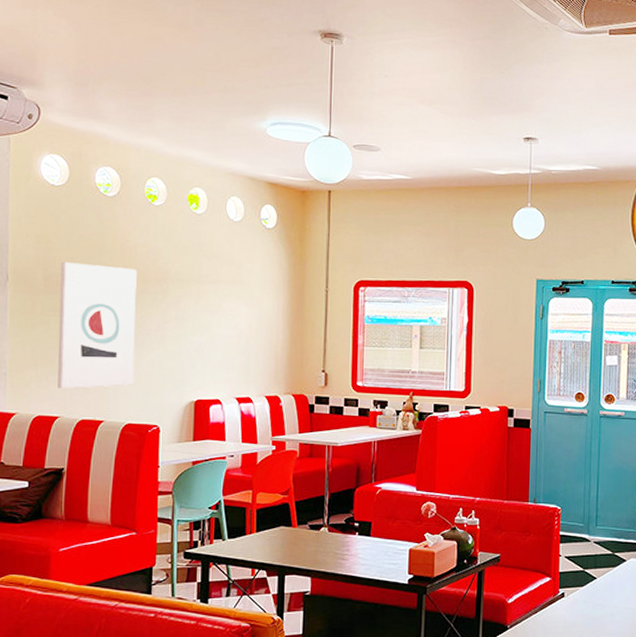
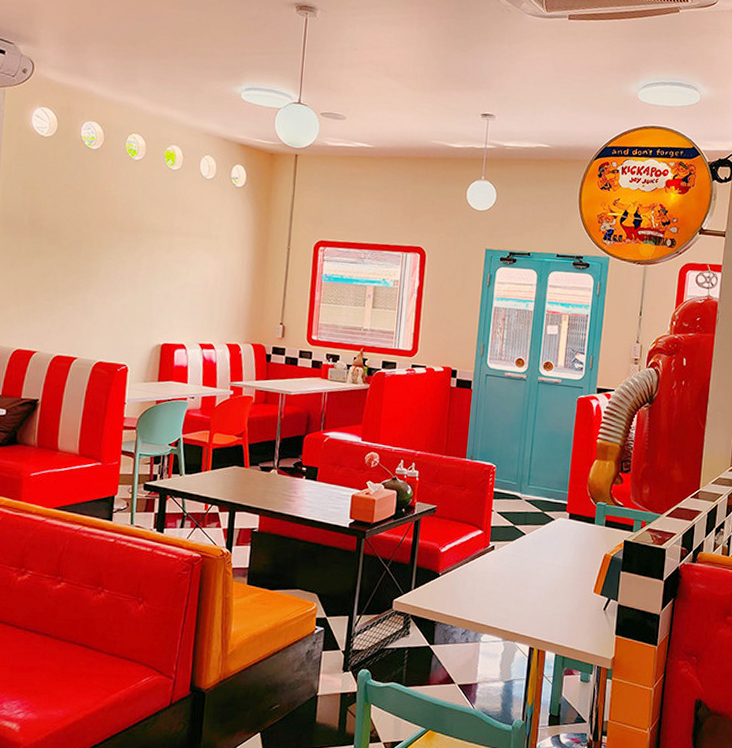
wall art: present [57,262,137,389] -> none [37,208,115,327]

